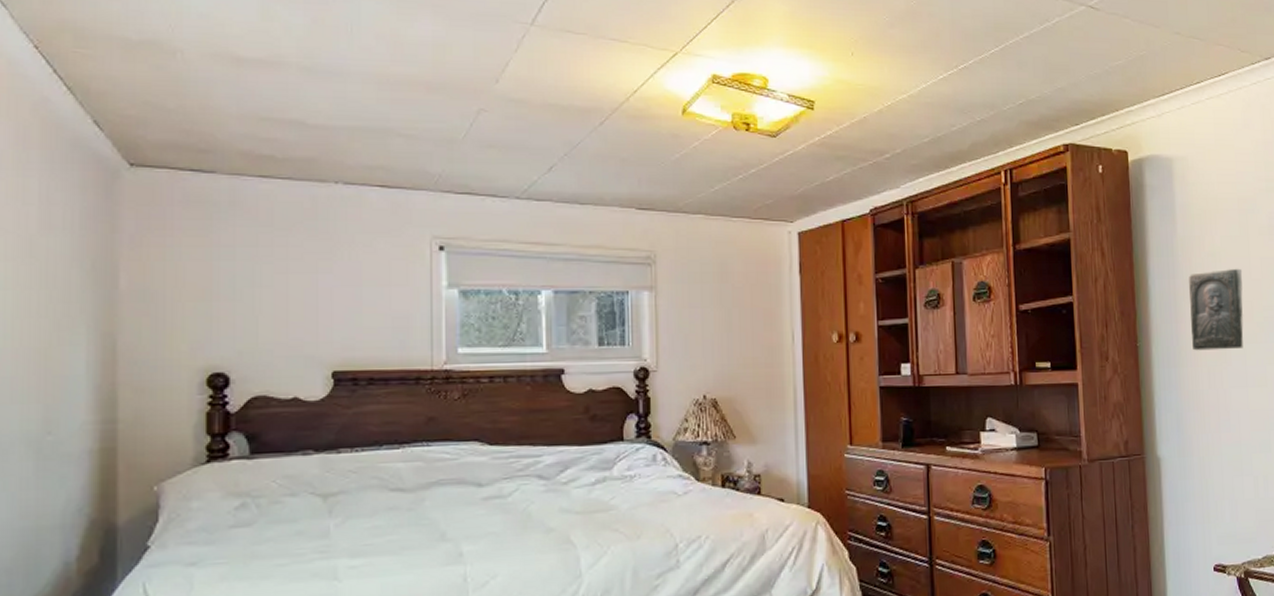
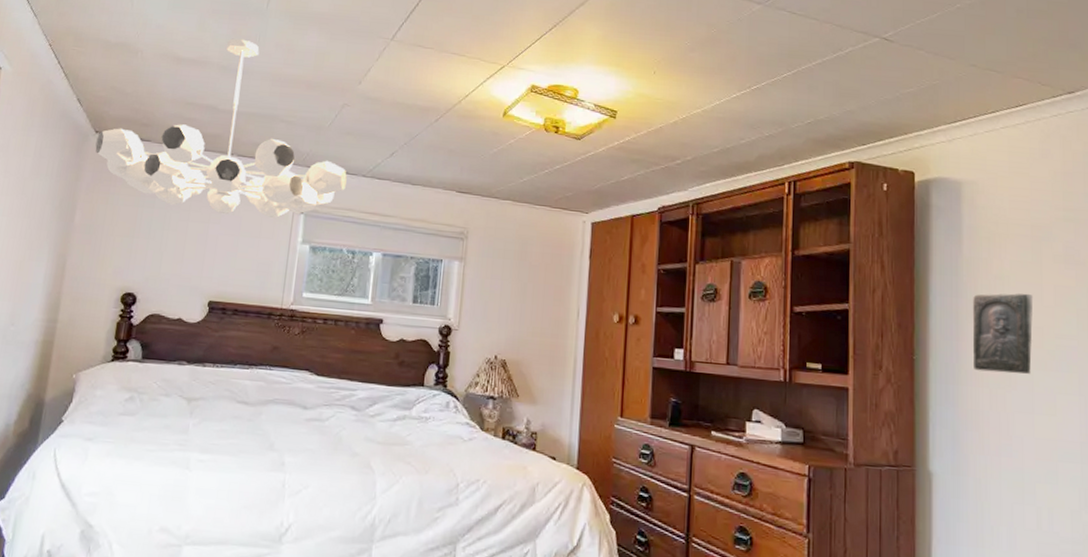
chandelier: none [133,29,496,261] -> present [95,38,347,219]

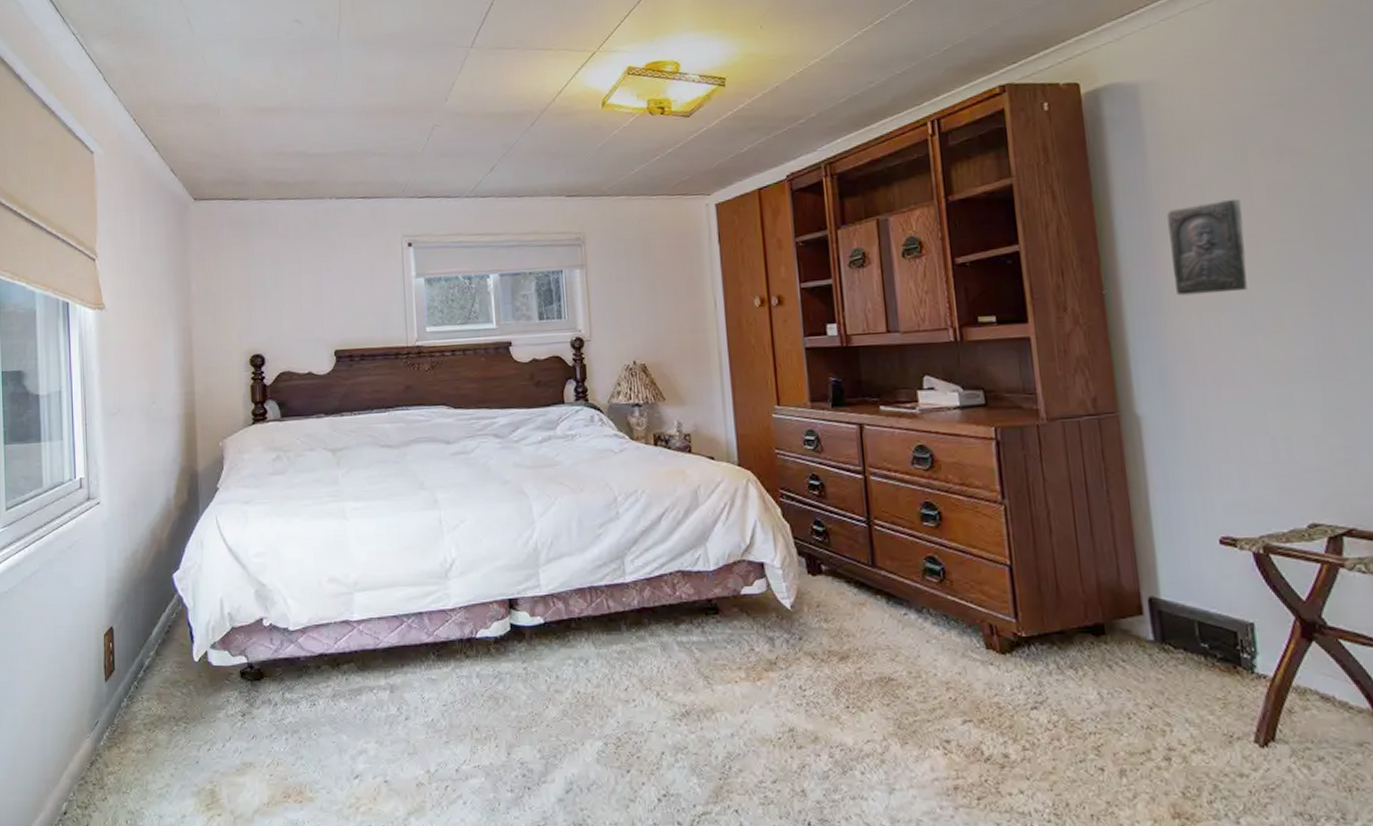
chandelier: present [95,38,347,219] -> none [197,76,450,261]

